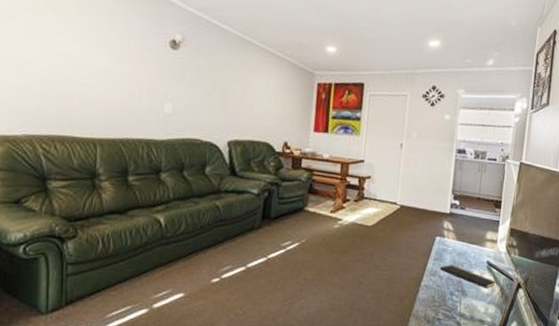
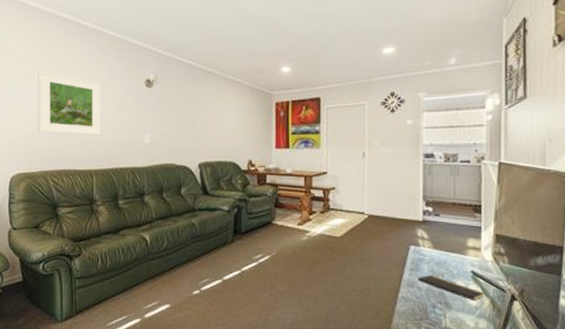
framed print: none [24,10,114,99] -> present [38,71,102,136]

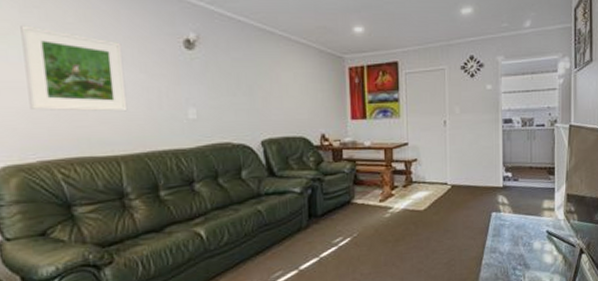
notepad: present [418,275,485,308] -> none [499,239,558,265]

